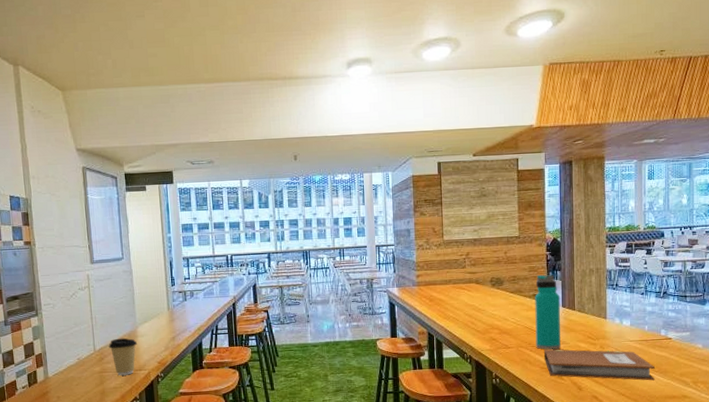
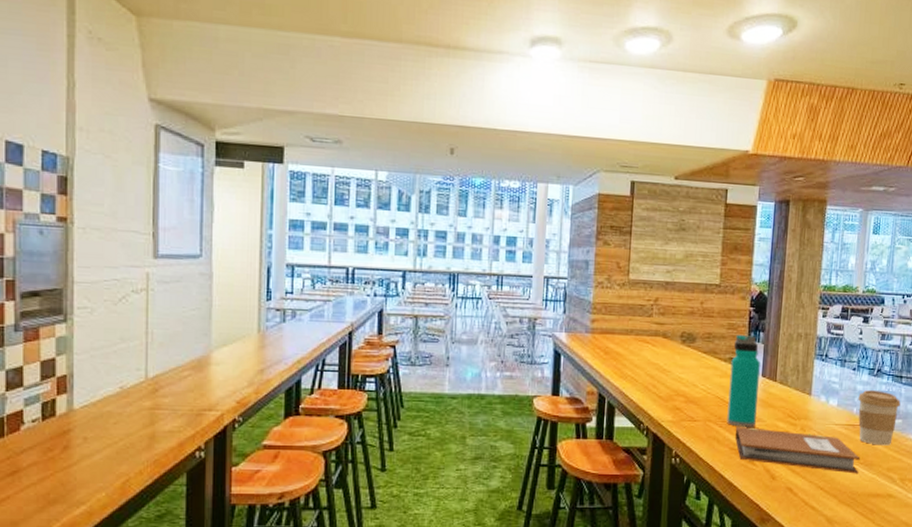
coffee cup: present [108,338,138,376] -> none [167,364,210,416]
coffee cup: none [648,309,687,356] -> present [858,390,901,446]

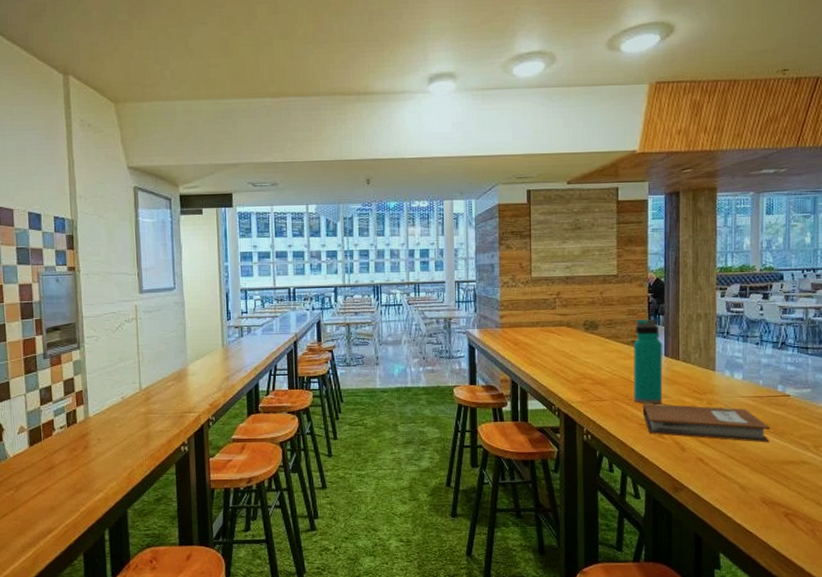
coffee cup: present [858,390,901,446] -> none [763,362,808,415]

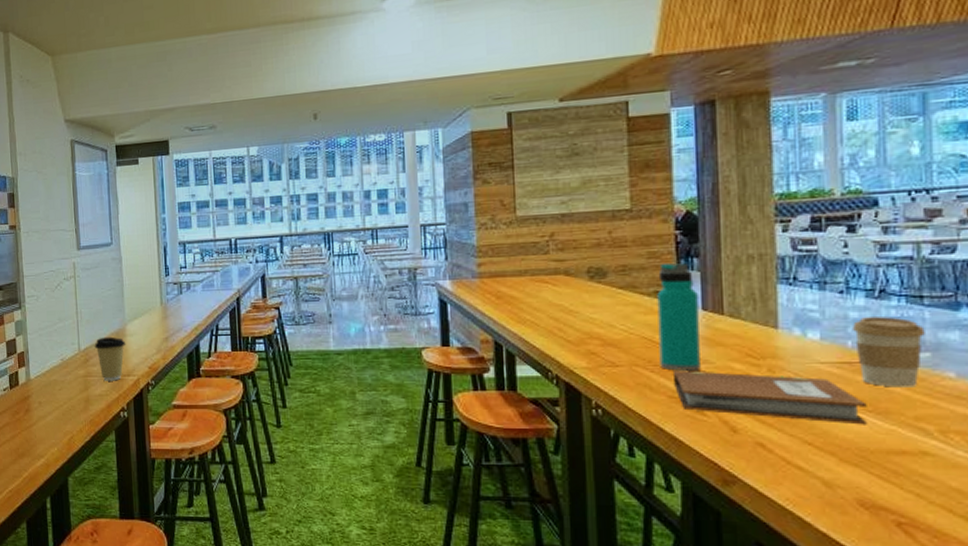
coffee cup: none [155,376,188,418] -> present [94,336,126,381]
coffee cup: none [763,362,808,415] -> present [853,317,925,388]

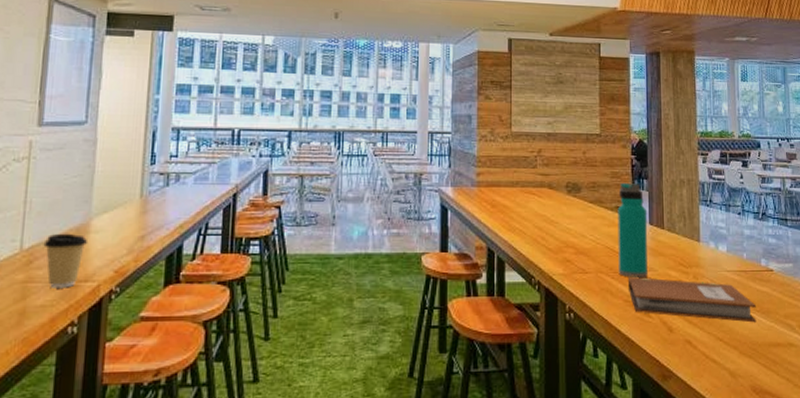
coffee cup: present [853,317,925,388] -> none [746,234,789,291]

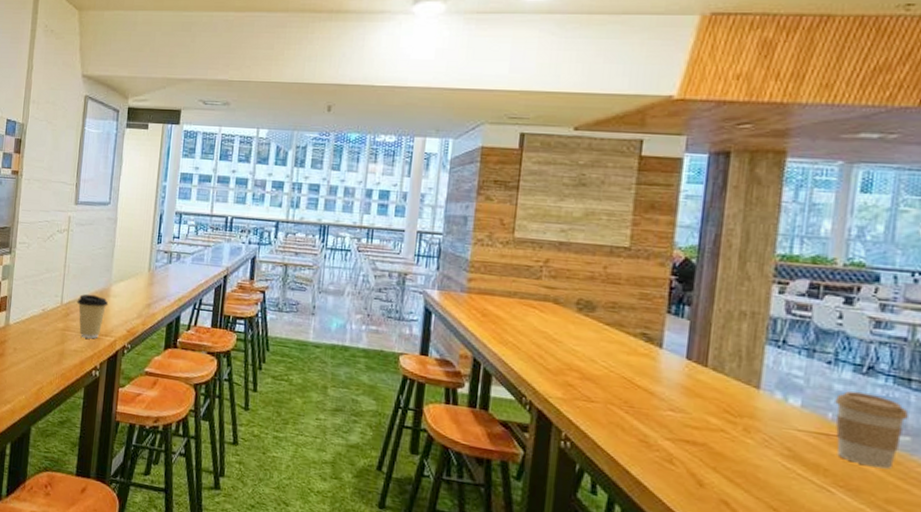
water bottle: present [617,182,648,277] -> none [635,306,684,419]
notebook: present [629,277,757,323] -> none [647,415,839,500]
coffee cup: none [746,234,789,291] -> present [835,391,909,470]

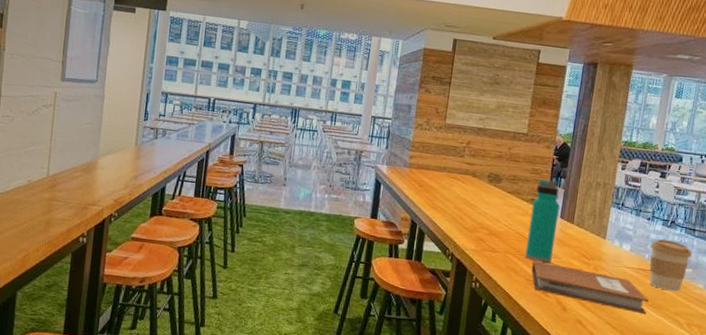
coffee cup: present [77,294,109,339] -> none [63,166,96,209]
water bottle: none [635,306,684,419] -> present [525,178,560,262]
notebook: none [647,415,839,500] -> present [531,261,649,315]

